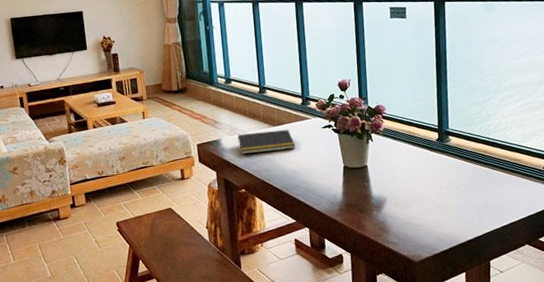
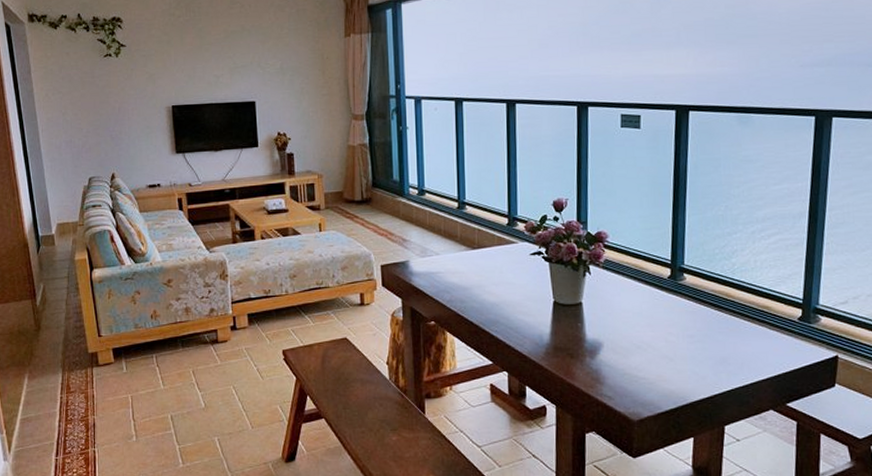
notepad: present [237,129,296,155] -> none [428,253,498,280]

